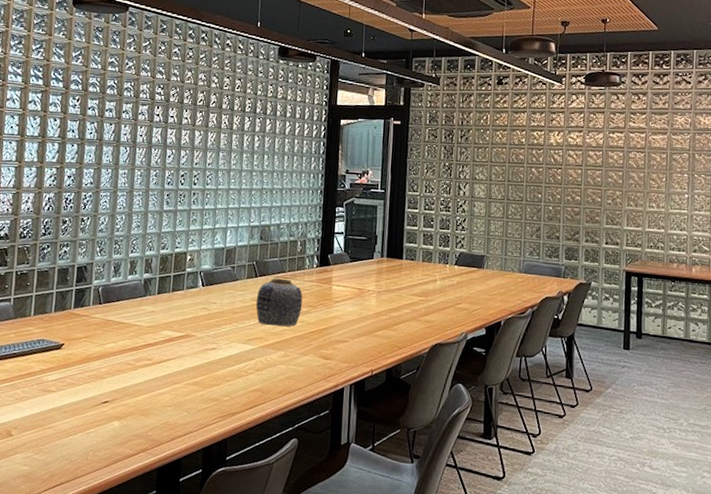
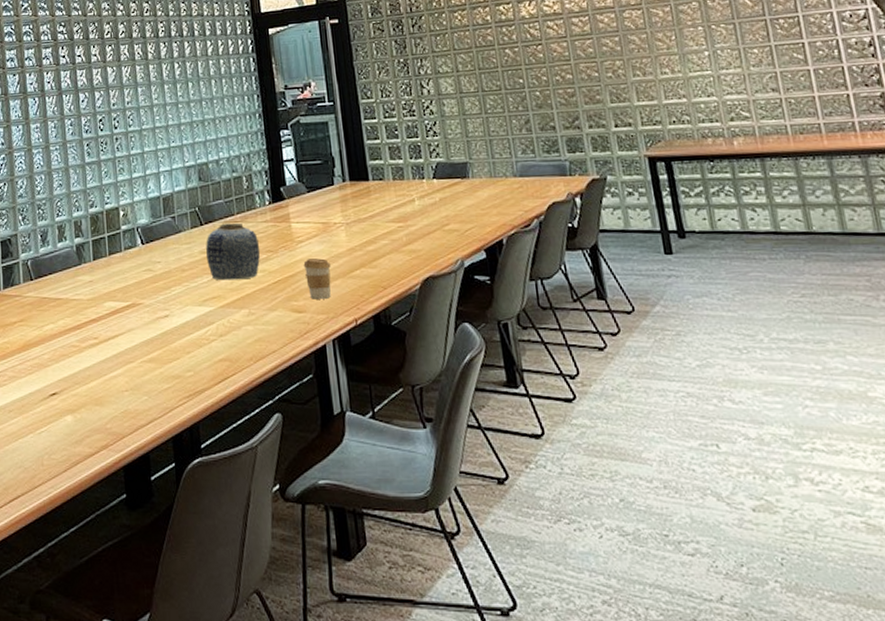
coffee cup: none [336,316,359,351] -> present [303,258,331,299]

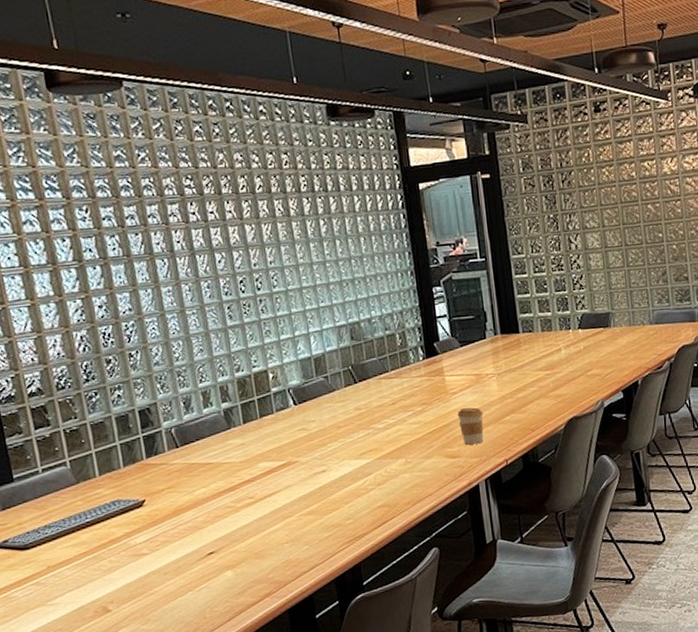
vase: present [205,222,261,281] -> none [360,379,416,434]

